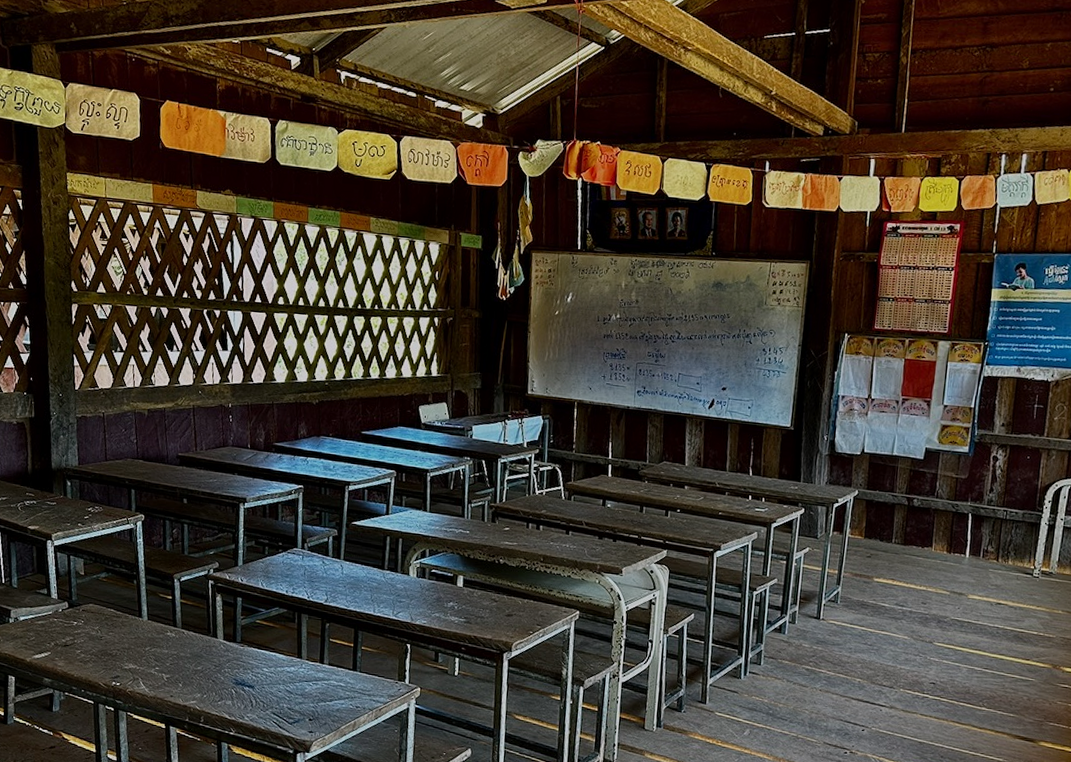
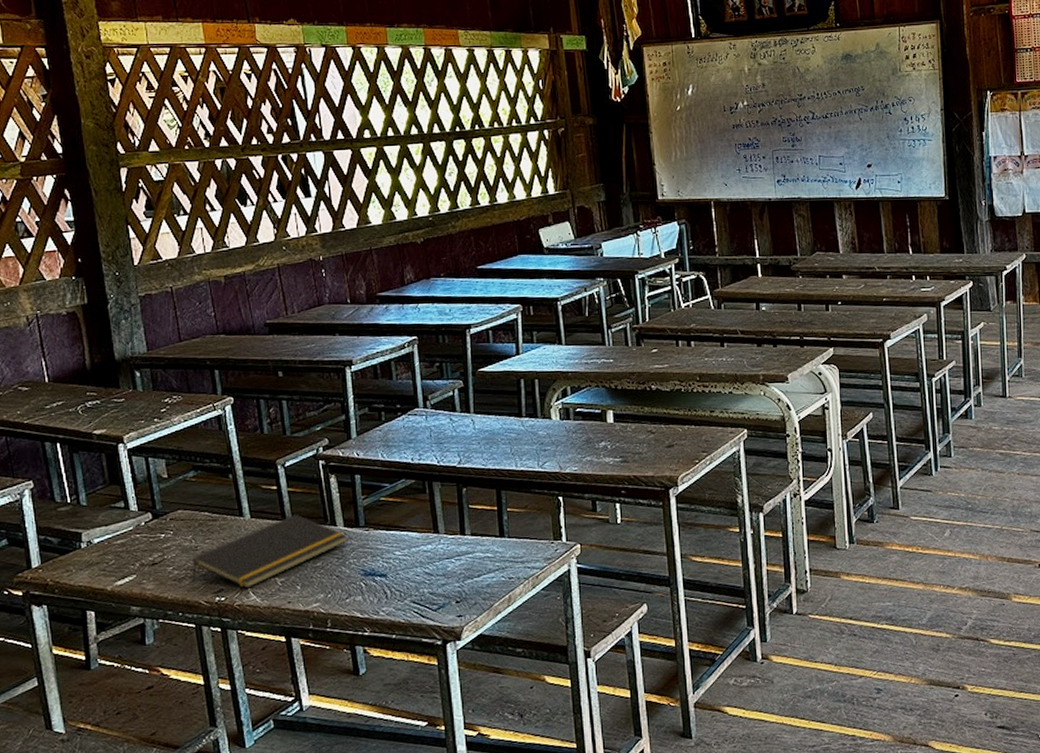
notepad: none [96,623,226,679] -> present [193,514,348,589]

